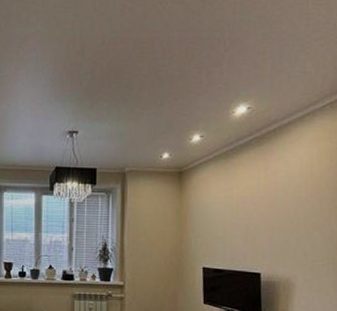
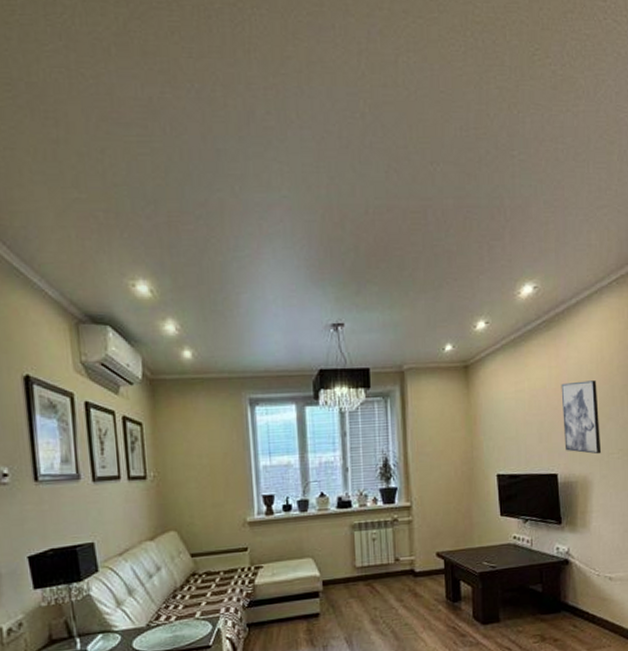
wall art: none [268,192,306,260] -> present [561,380,602,455]

